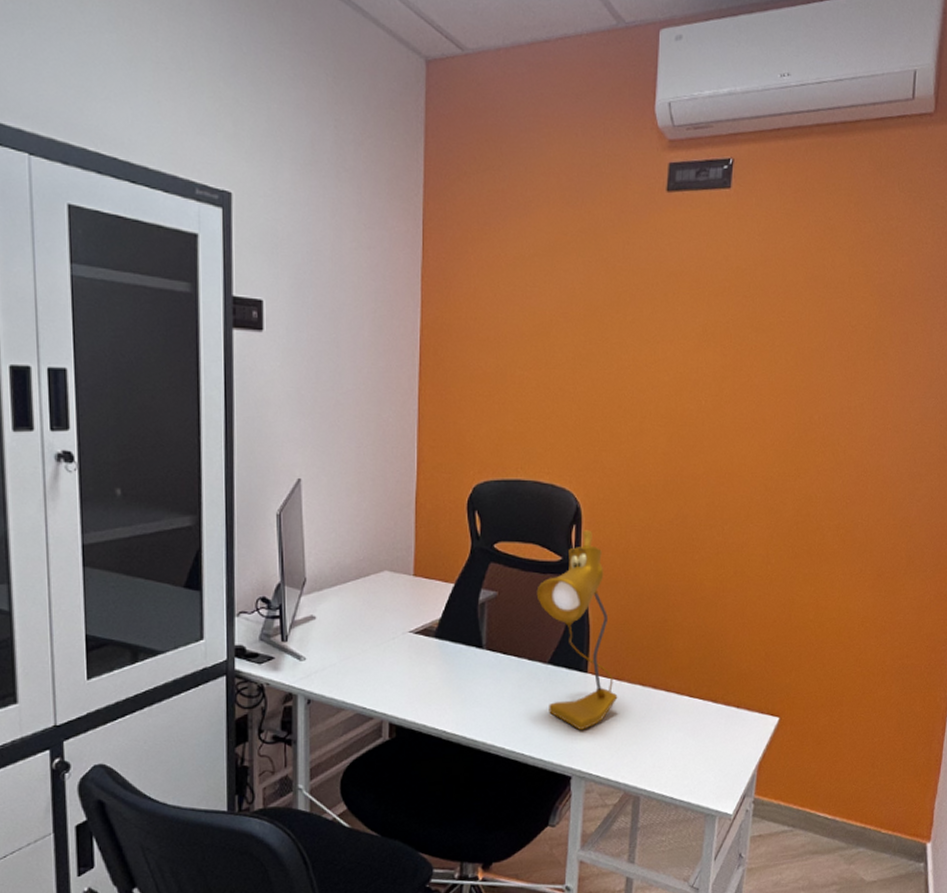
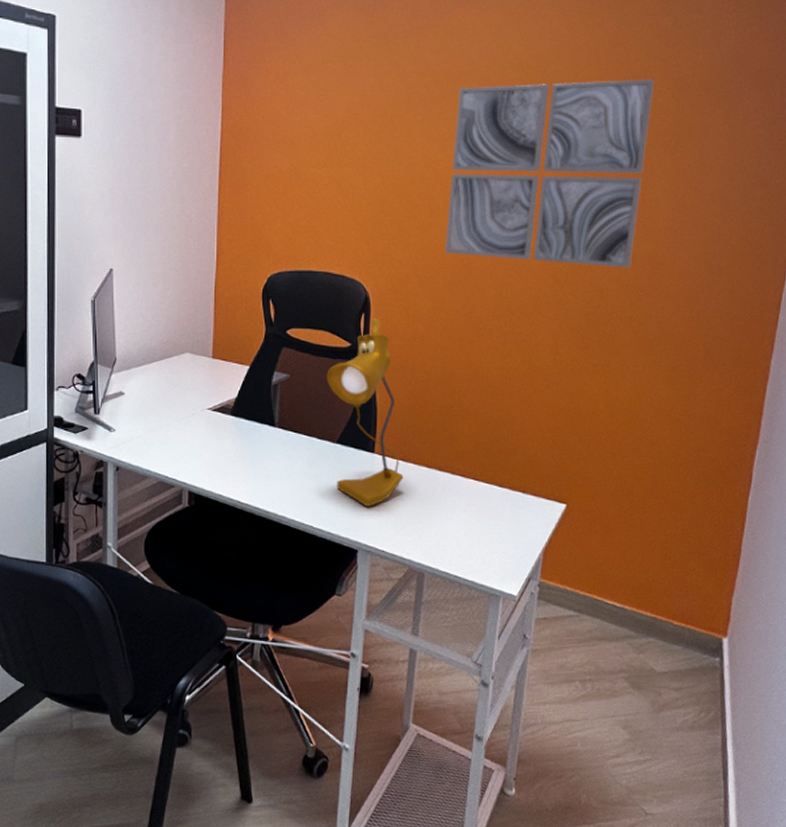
wall art: none [657,284,859,475] -> present [445,78,655,268]

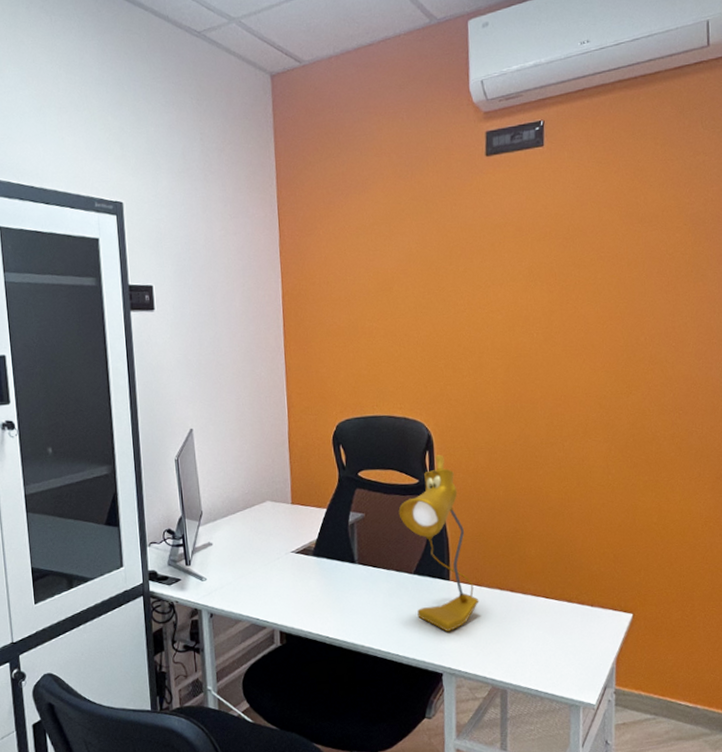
wall art: present [445,78,655,268] -> none [495,216,672,390]

